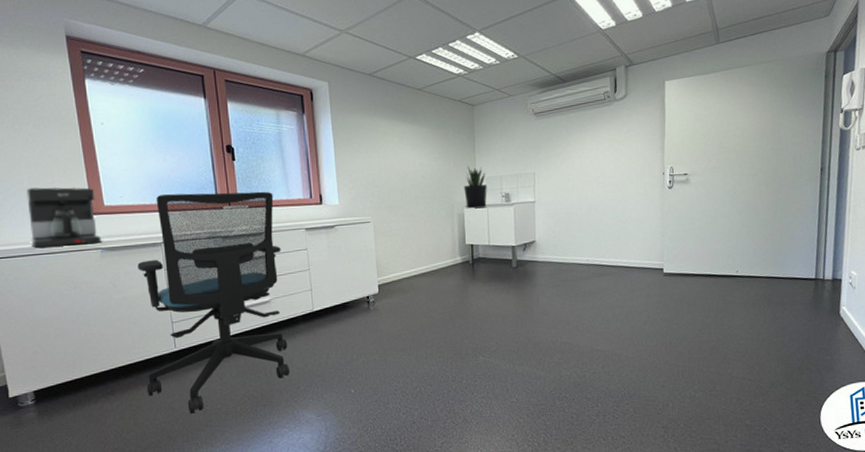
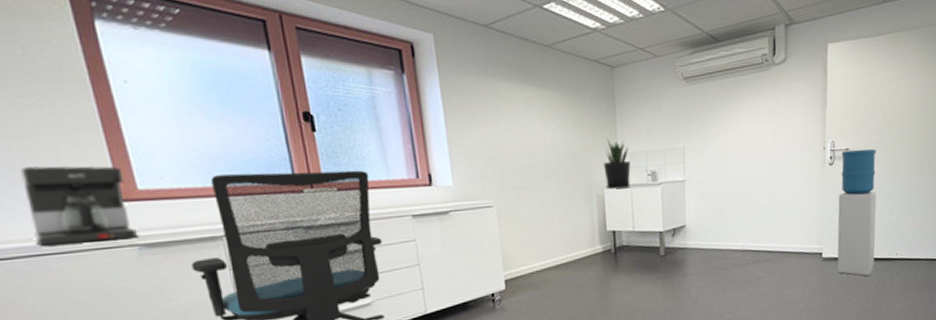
water cooler: none [677,174,716,292] -> present [837,149,877,277]

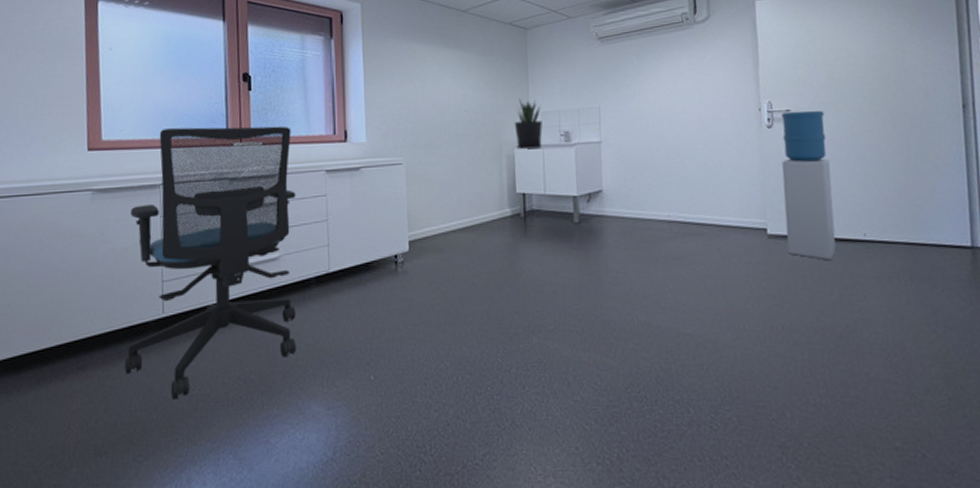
coffee maker: present [20,166,137,247] -> none [17,119,94,189]

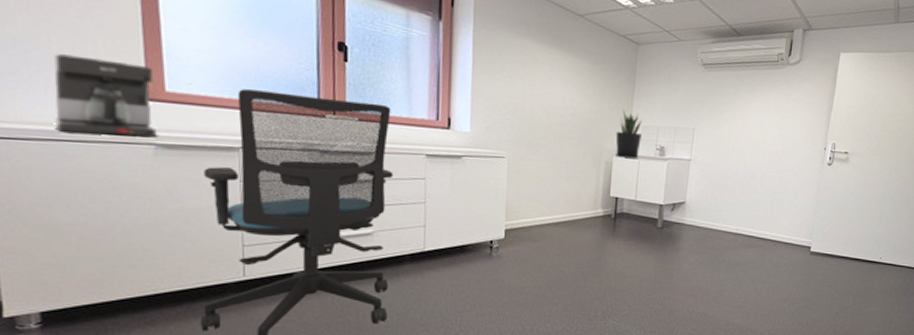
coffee maker: none [17,119,94,189] -> present [54,54,156,138]
water cooler: present [781,110,837,261] -> none [823,154,873,276]

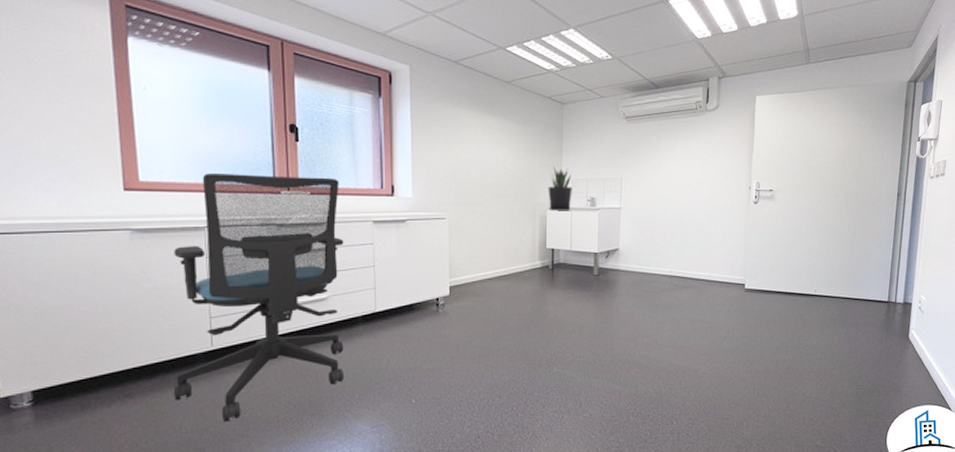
coffee maker: present [54,54,156,138] -> none [43,155,132,225]

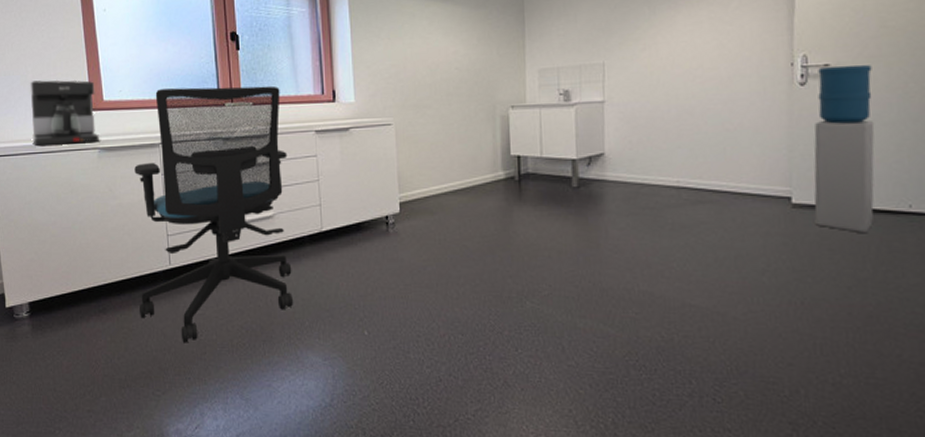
coffee maker: none [43,155,132,225] -> present [30,80,99,147]
planter: present [548,166,572,211] -> none [509,55,540,110]
water cooler: none [758,191,798,310] -> present [814,64,875,234]

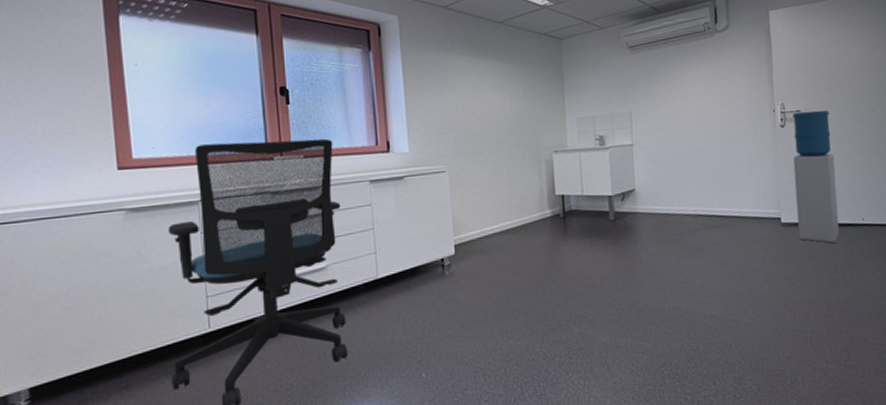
coffee maker: present [30,80,99,147] -> none [40,138,126,212]

